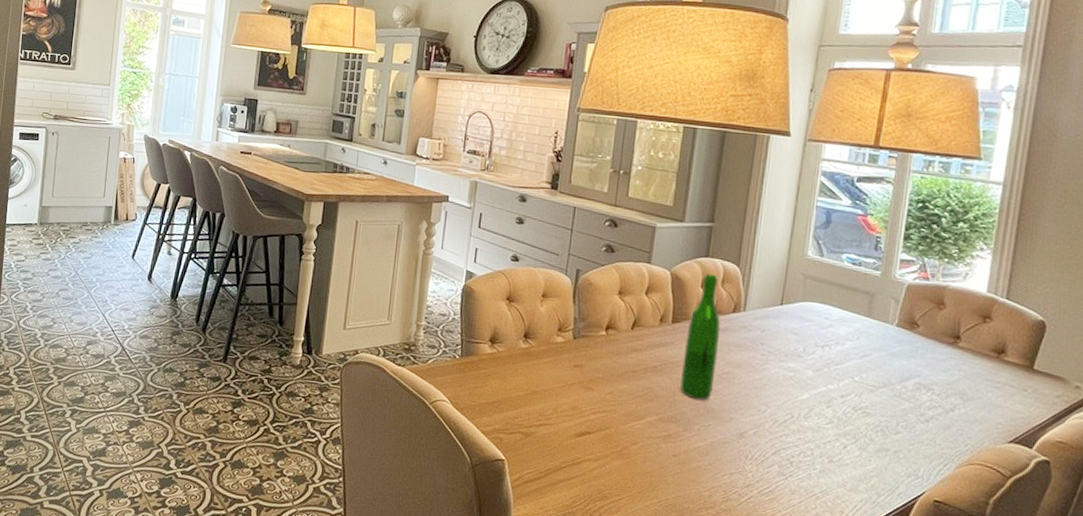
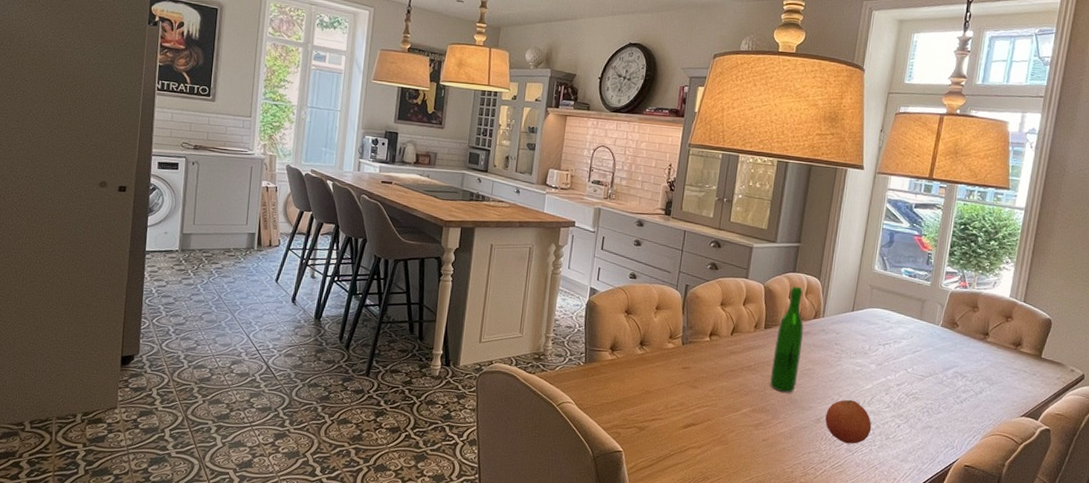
fruit: none [750,411,810,466] -> present [825,399,872,444]

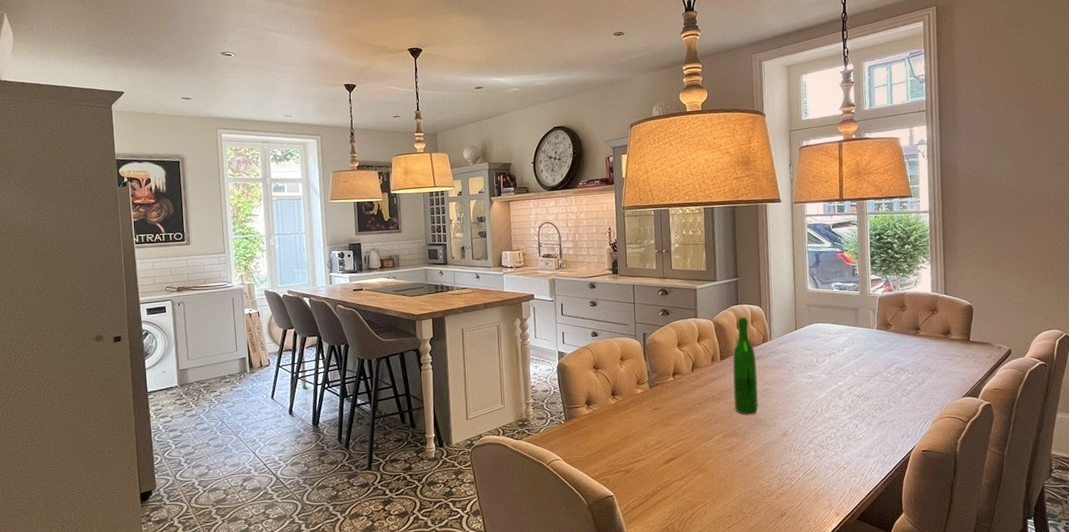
fruit: present [825,399,872,444] -> none [790,410,833,451]

